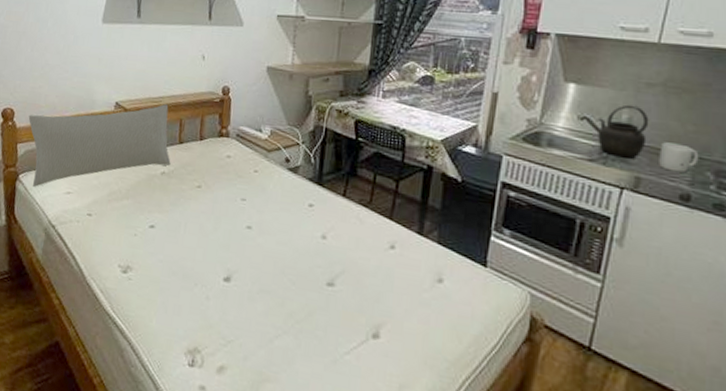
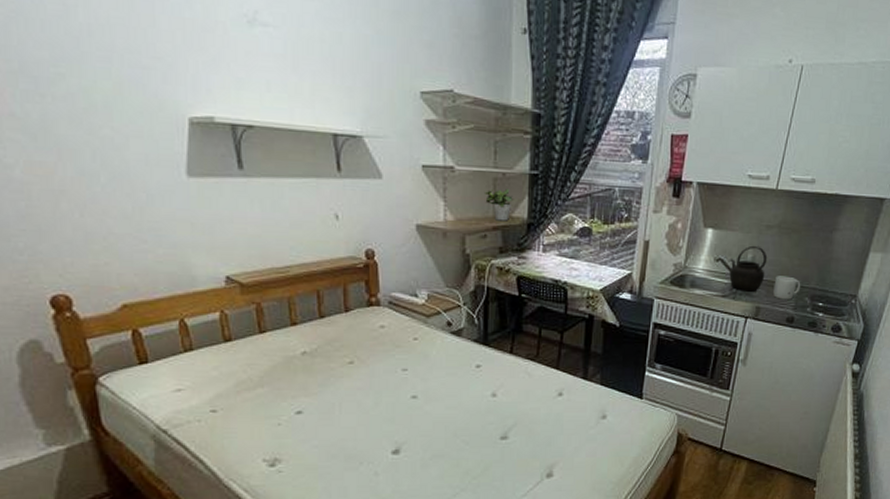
pillow: present [28,104,171,187] -> none [96,274,312,389]
potted plant: none [330,36,356,67] -> present [485,188,513,221]

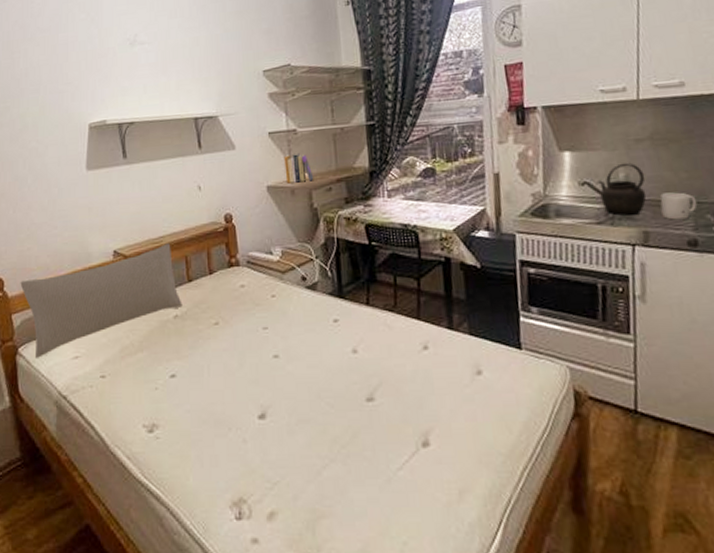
pillow: none [96,274,312,389] -> present [20,243,183,358]
books: none [438,192,469,226] -> present [284,152,314,184]
potted plant: present [485,188,513,221] -> none [326,142,353,173]

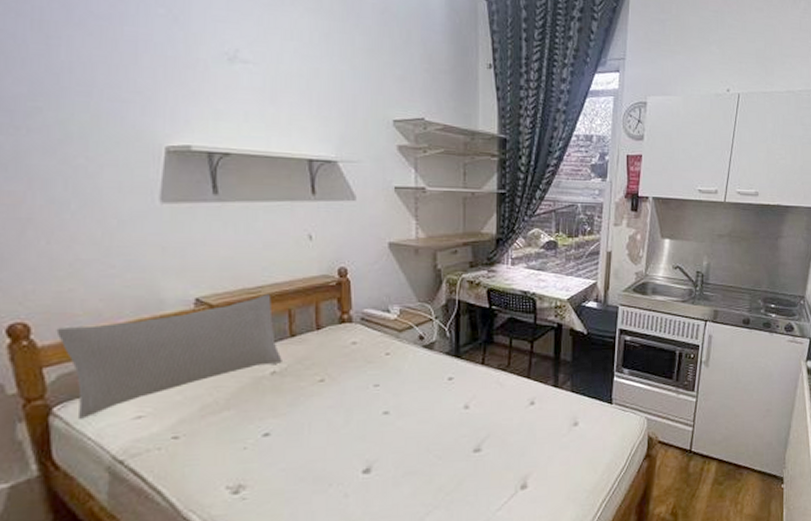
books: present [284,152,314,184] -> none [410,211,440,242]
kettle: present [598,162,647,216] -> none [687,253,721,296]
mug: present [660,192,698,220] -> none [729,281,754,303]

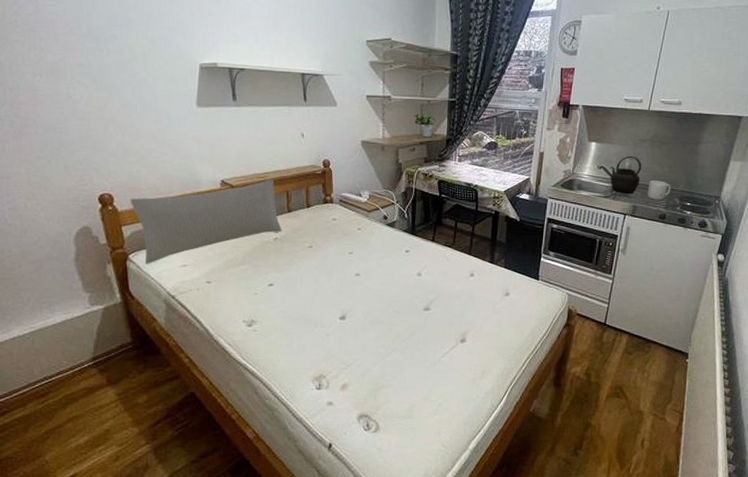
potted plant: none [455,207,482,237] -> present [414,112,436,138]
kettle: none [687,253,721,296] -> present [610,155,642,194]
mug: none [729,281,754,303] -> present [647,180,671,200]

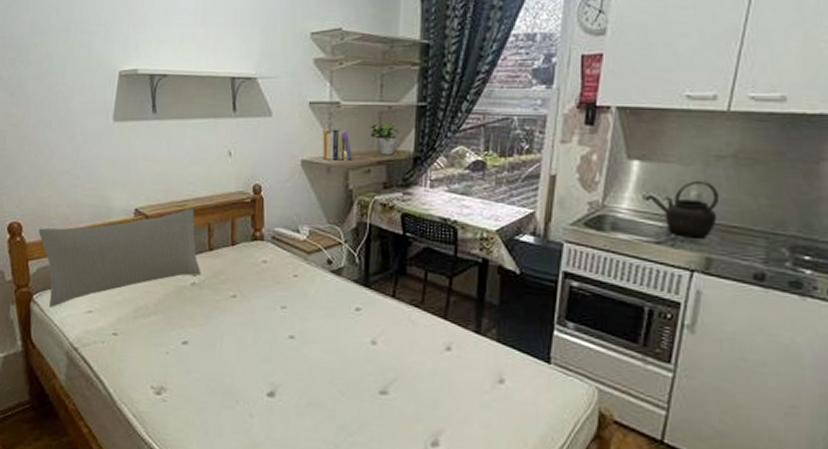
books: none [378,116,402,141] -> present [322,127,353,161]
mug: present [647,180,671,200] -> none [731,219,774,250]

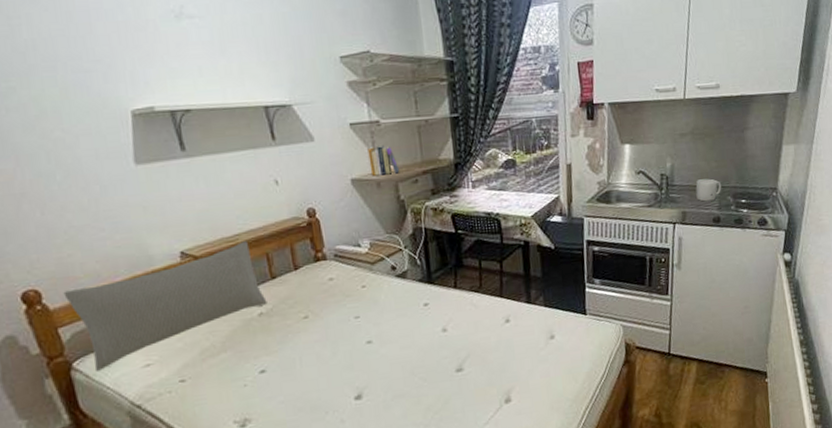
potted plant: present [370,122,399,156] -> none [411,134,438,165]
kettle: present [665,180,720,239] -> none [650,154,686,200]
mug: none [731,219,774,250] -> present [695,178,722,202]

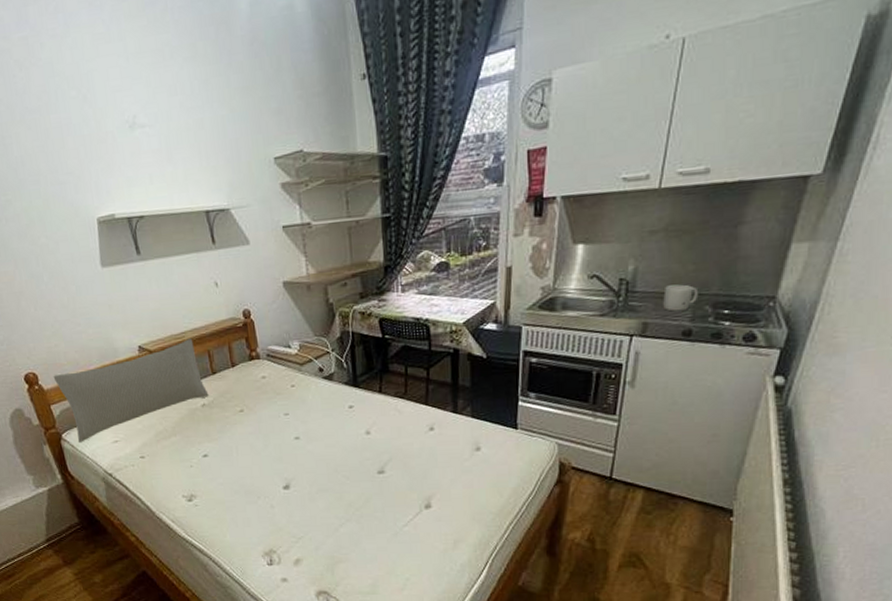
books: present [368,144,400,176] -> none [299,247,329,279]

